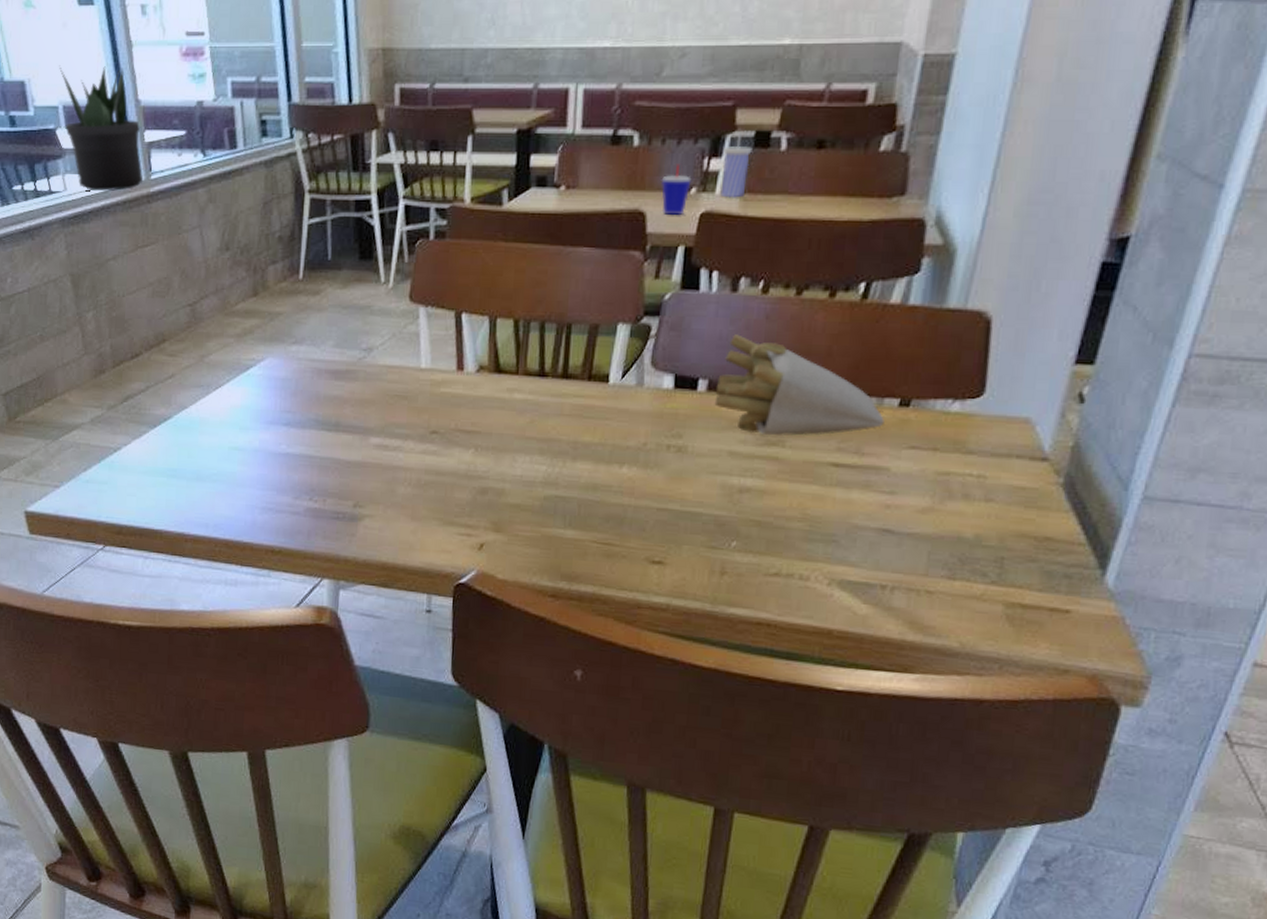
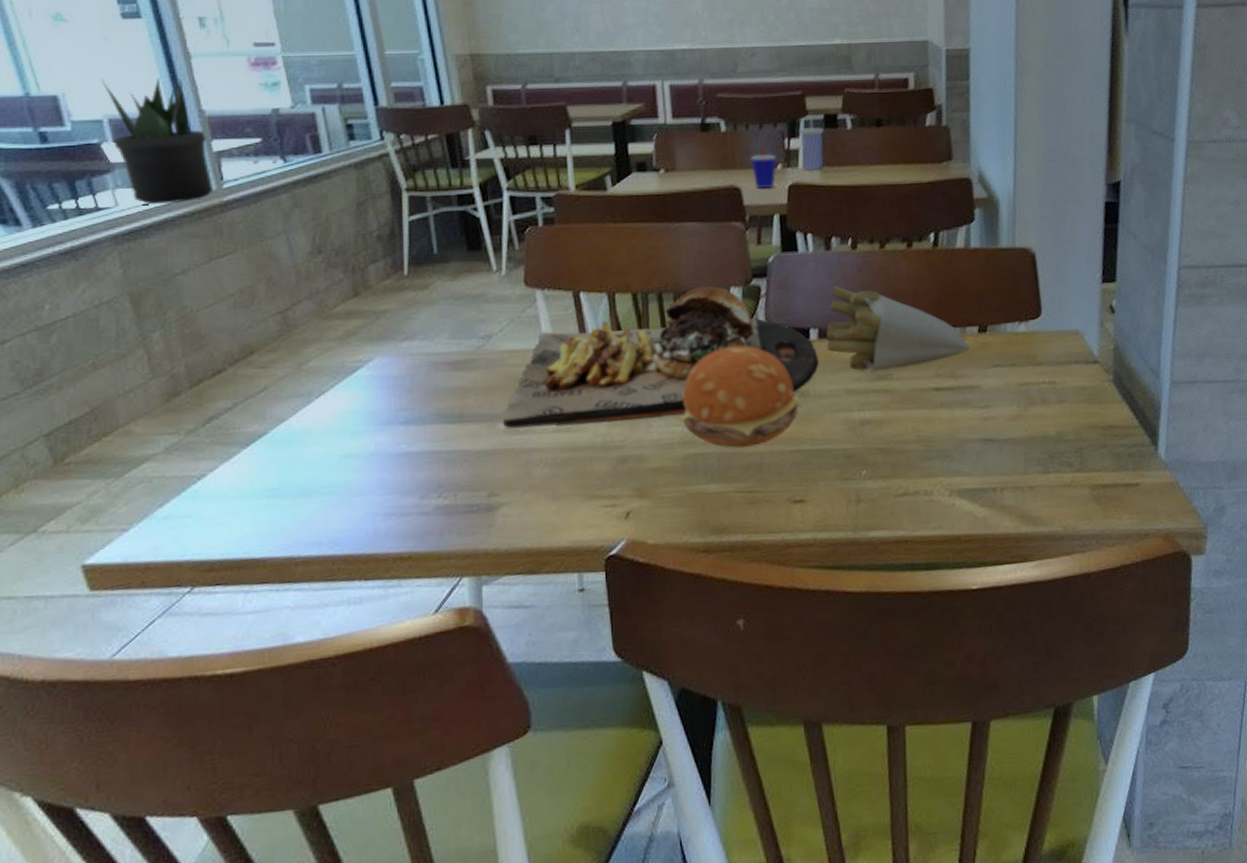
food tray: none [374,319,703,453] -> present [503,285,819,428]
burger: none [546,388,677,497] -> present [681,345,803,448]

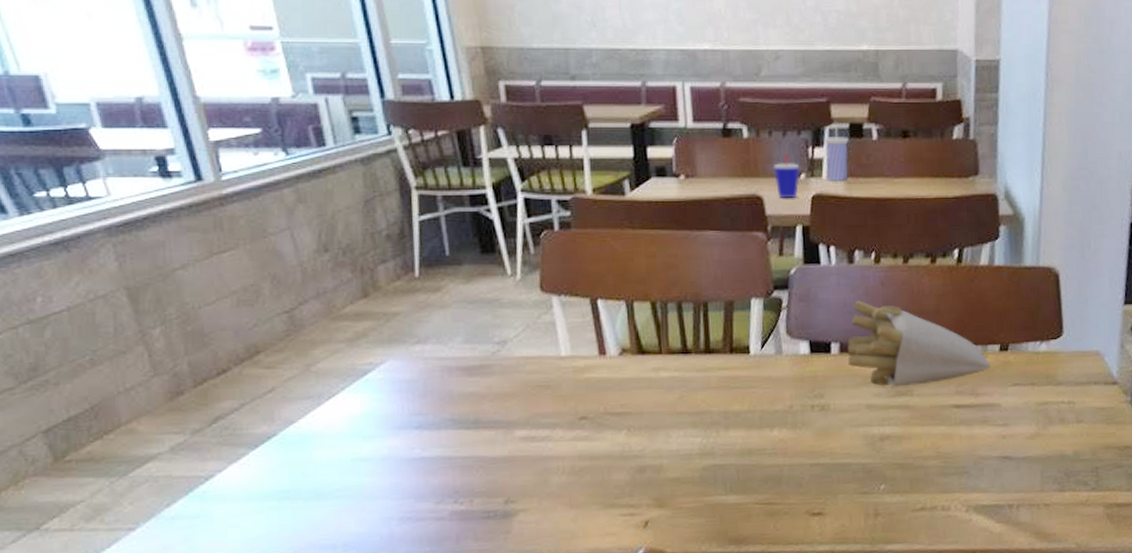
planter: present [101,78,214,204] -> none [86,58,213,195]
food tray: present [503,285,819,428] -> none [519,296,840,435]
burger: present [681,345,803,448] -> none [700,358,823,460]

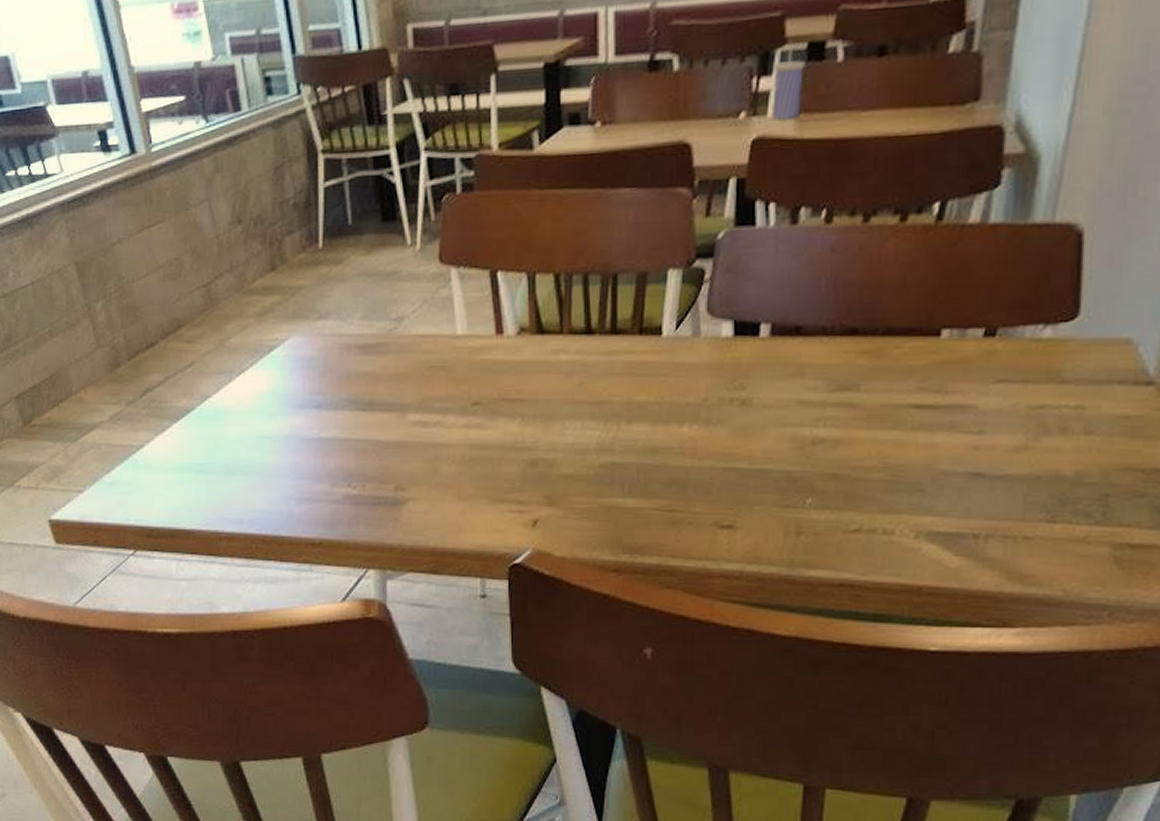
beverage cup: present [772,153,800,198] -> none [706,86,740,144]
french fries: present [847,300,990,387] -> none [779,271,968,380]

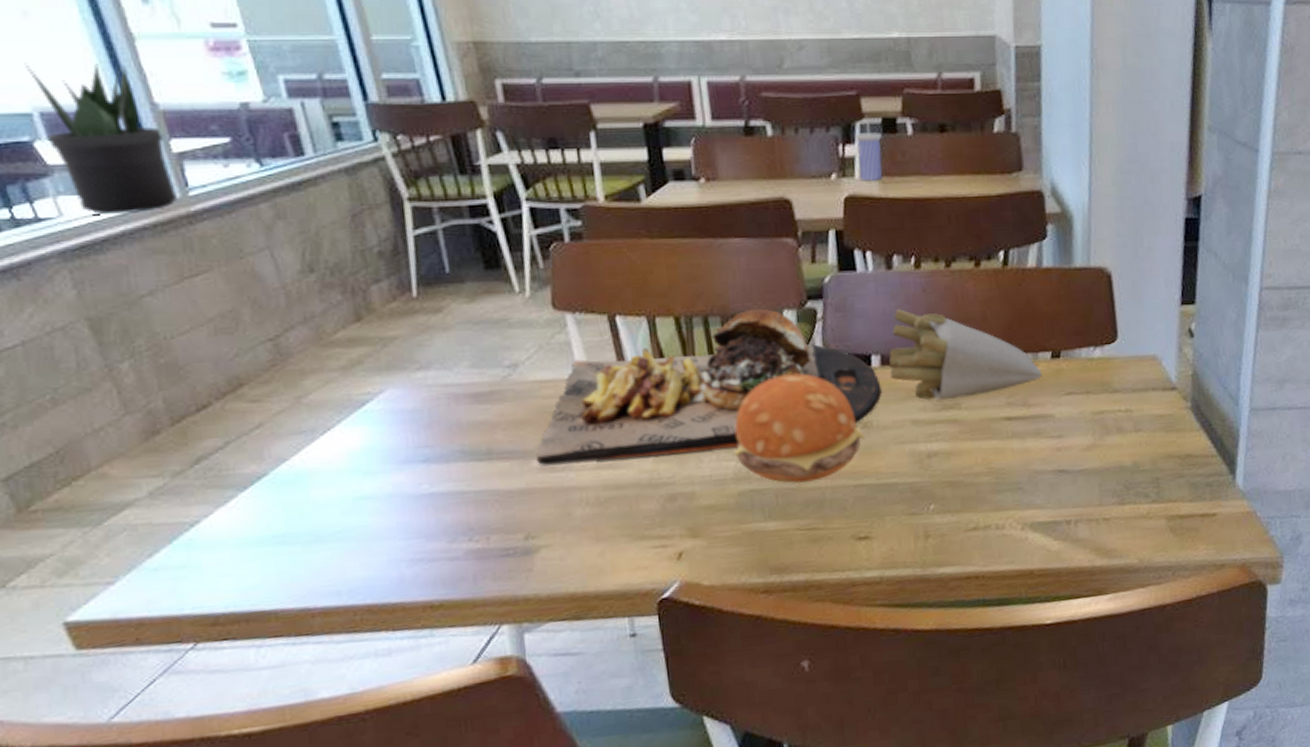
planter: none [44,32,144,170] -> present [25,63,179,214]
food tray: none [412,266,767,420] -> present [536,308,882,465]
burger: none [599,340,742,460] -> present [734,373,865,483]
french fries: none [779,271,968,380] -> present [888,309,1042,401]

